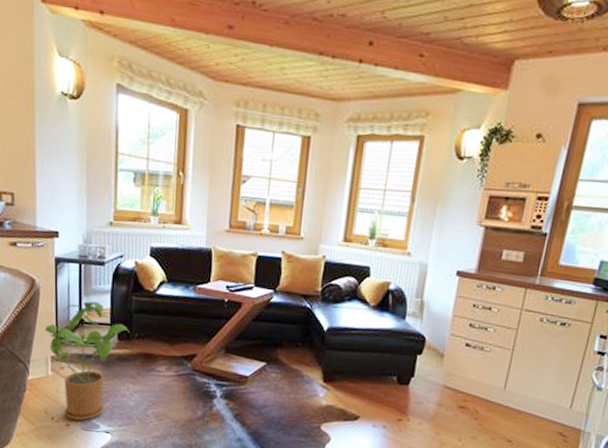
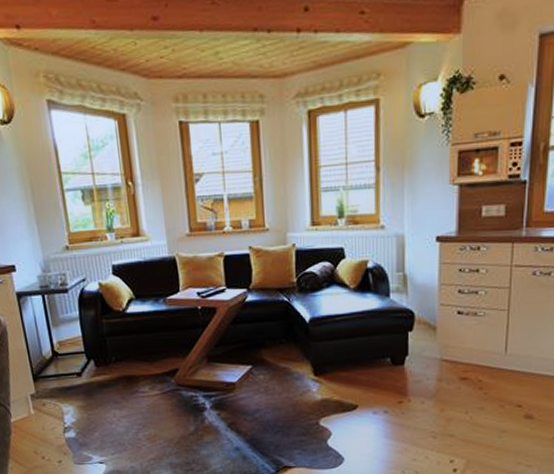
house plant: present [44,301,130,421] -> none [18,330,106,456]

